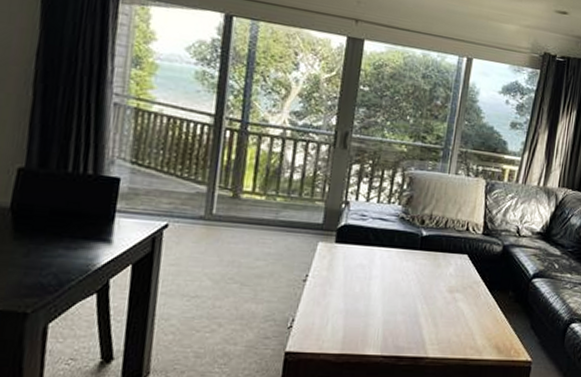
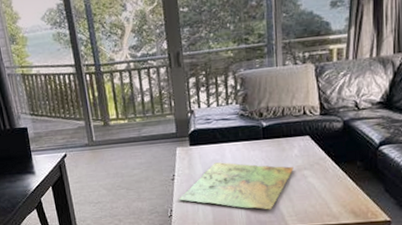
board game: none [306,268,446,334] -> present [179,162,294,210]

